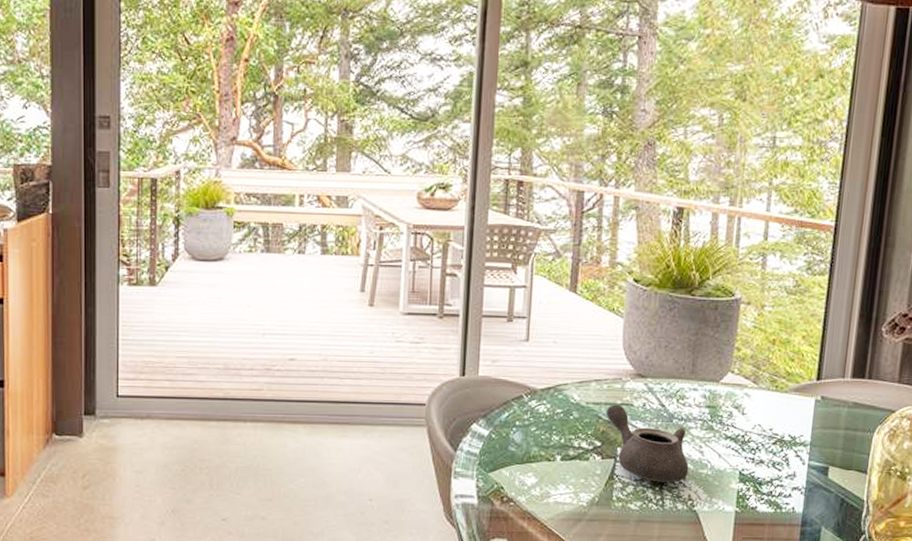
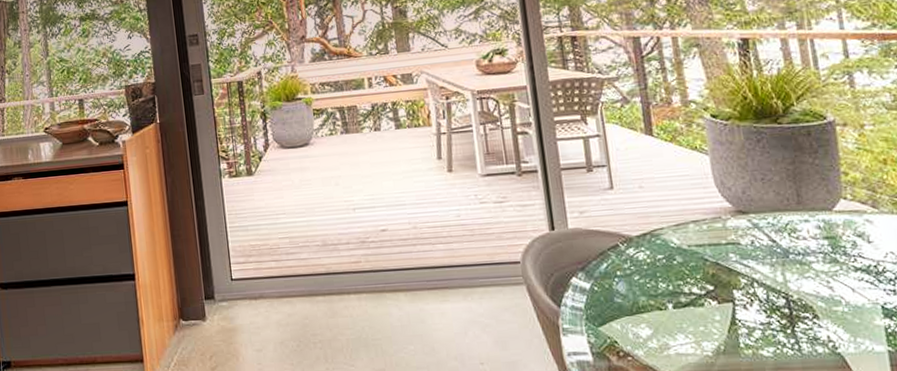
teapot: present [606,404,689,482] -> none [712,244,822,324]

